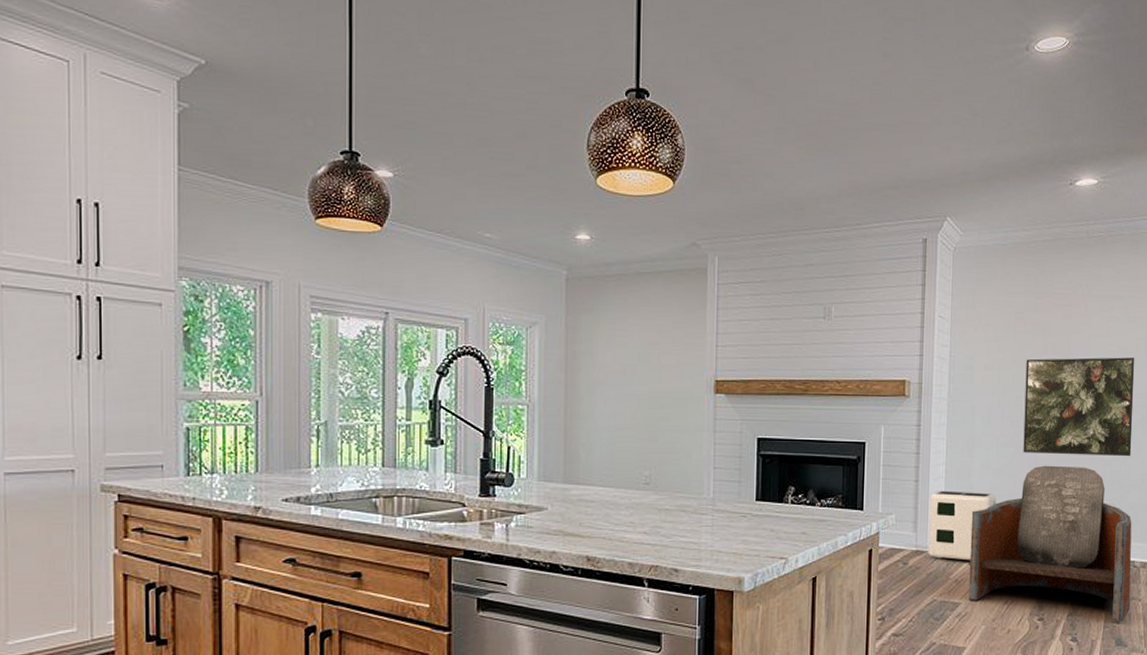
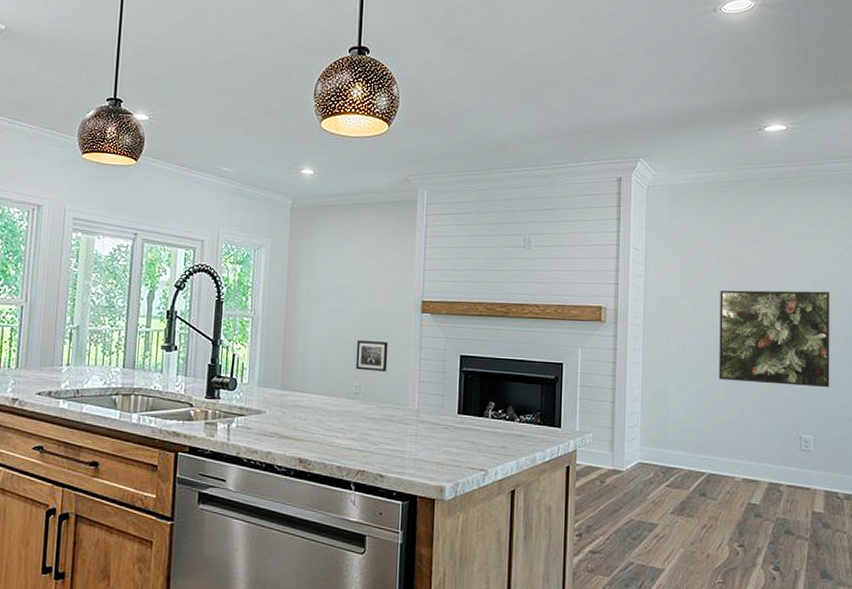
wall art: none [645,426,680,459] -> present [355,340,388,372]
air purifier: present [928,490,996,561] -> none [625,412,693,483]
armchair: present [969,465,1132,622] -> none [666,392,834,554]

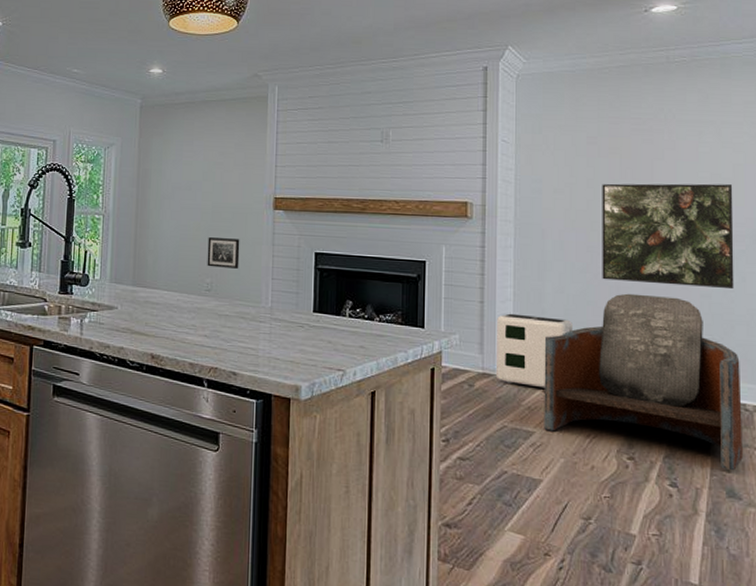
air purifier: none [625,412,693,483] -> present [497,313,572,388]
armchair: none [666,392,834,554] -> present [544,293,743,471]

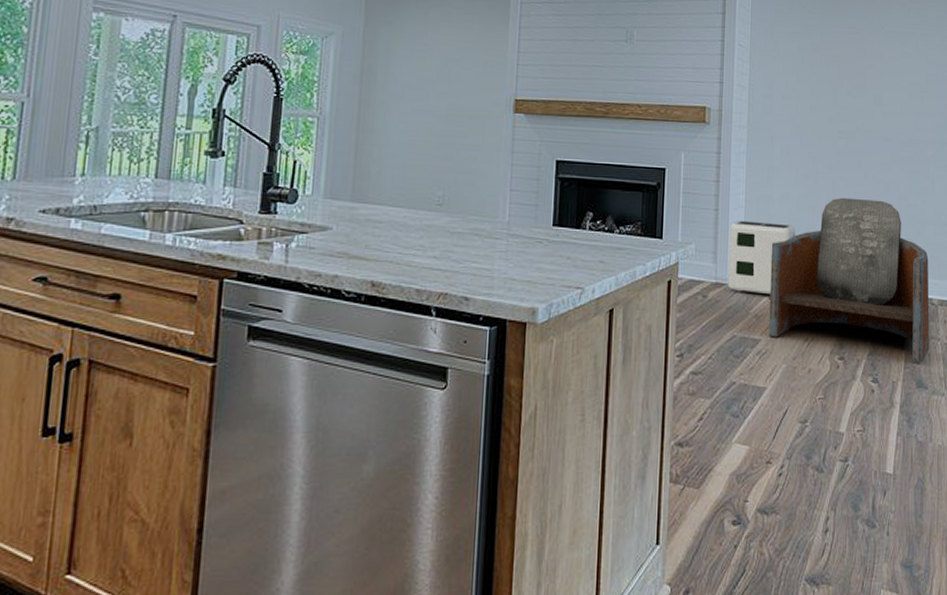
wall art: present [207,237,240,269] -> none [439,144,477,179]
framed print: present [602,183,734,290] -> none [821,90,927,192]

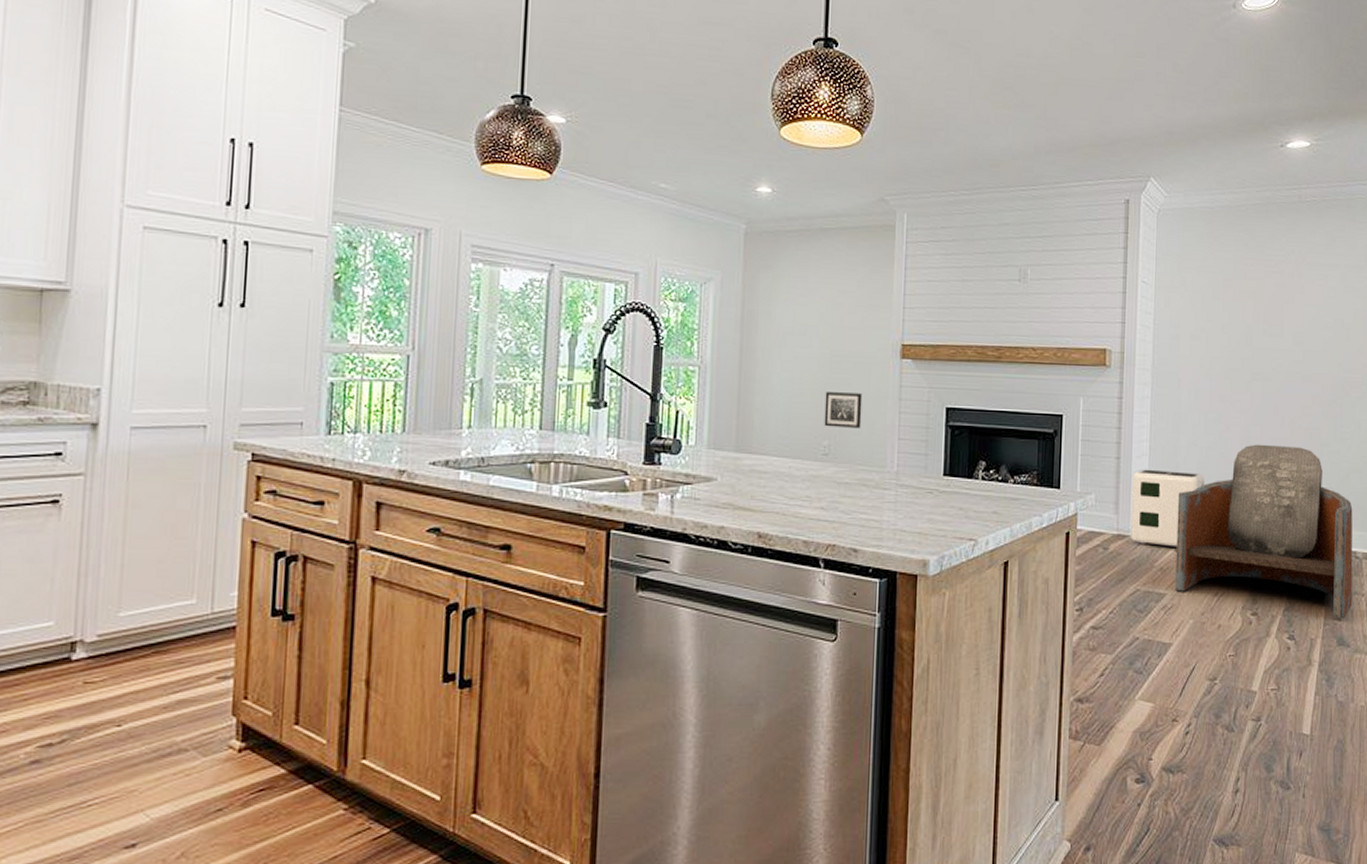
wall art: none [439,144,477,179] -> present [824,392,863,428]

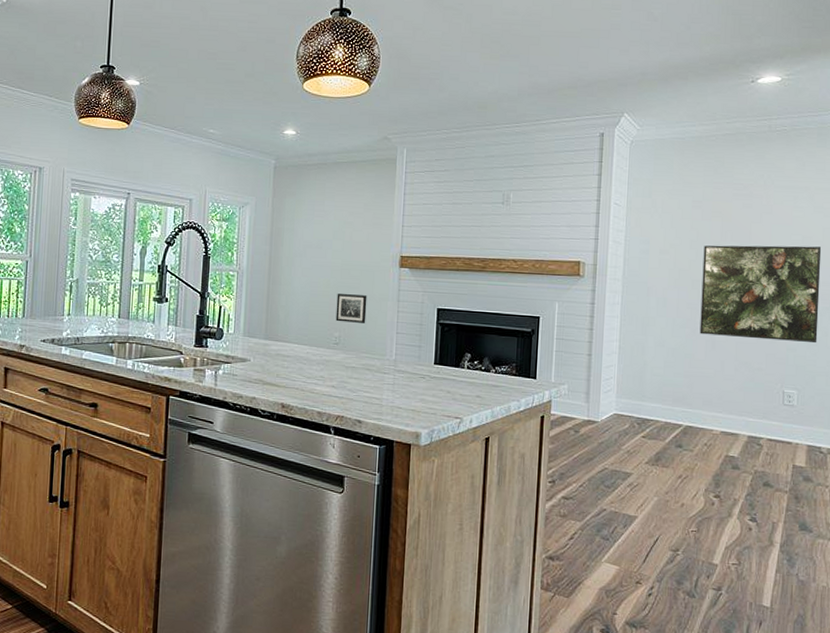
air purifier: present [1131,469,1205,547] -> none [600,365,671,434]
armchair: present [1175,444,1353,619] -> none [641,347,818,507]
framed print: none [1233,329,1353,437] -> present [699,245,822,344]

